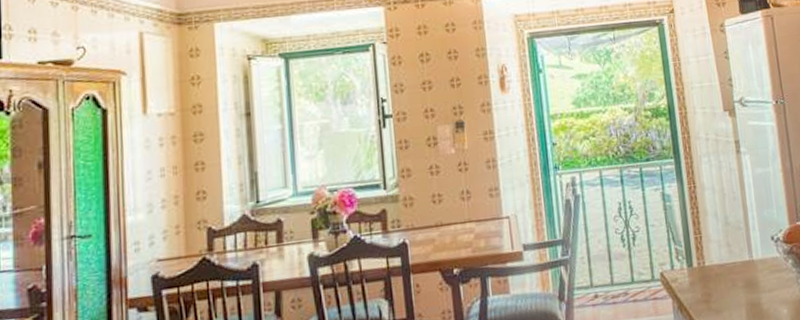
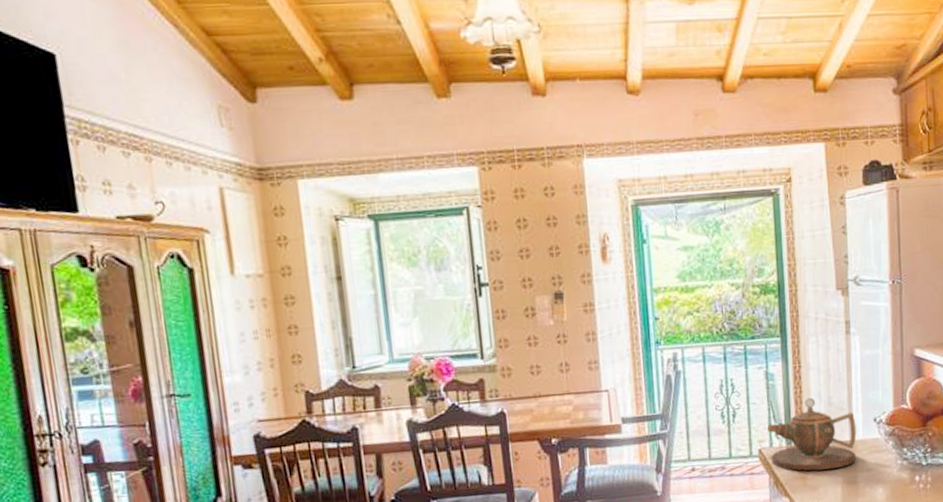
teapot: none [667,218,758,294] -> present [767,397,857,471]

